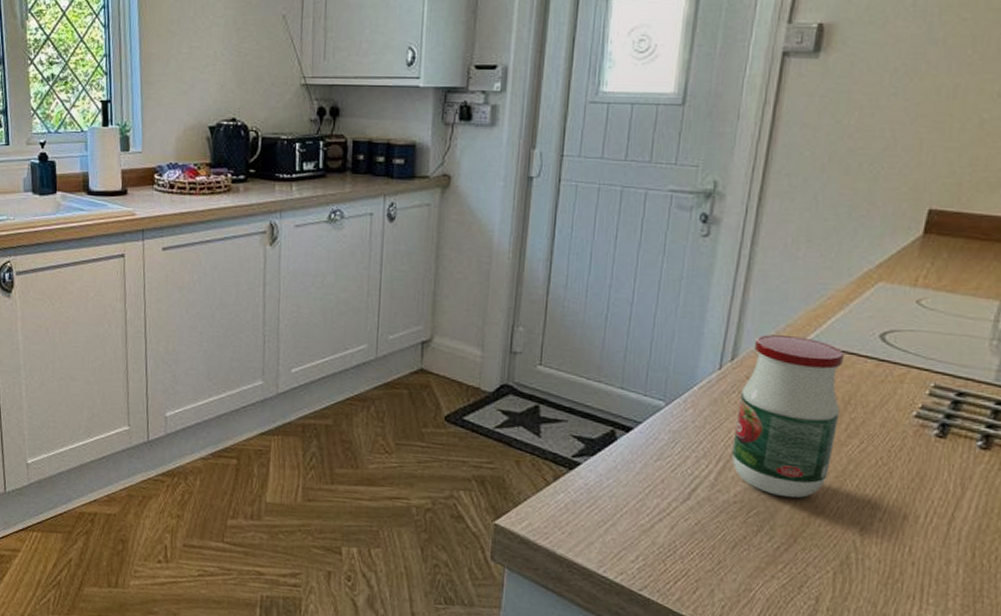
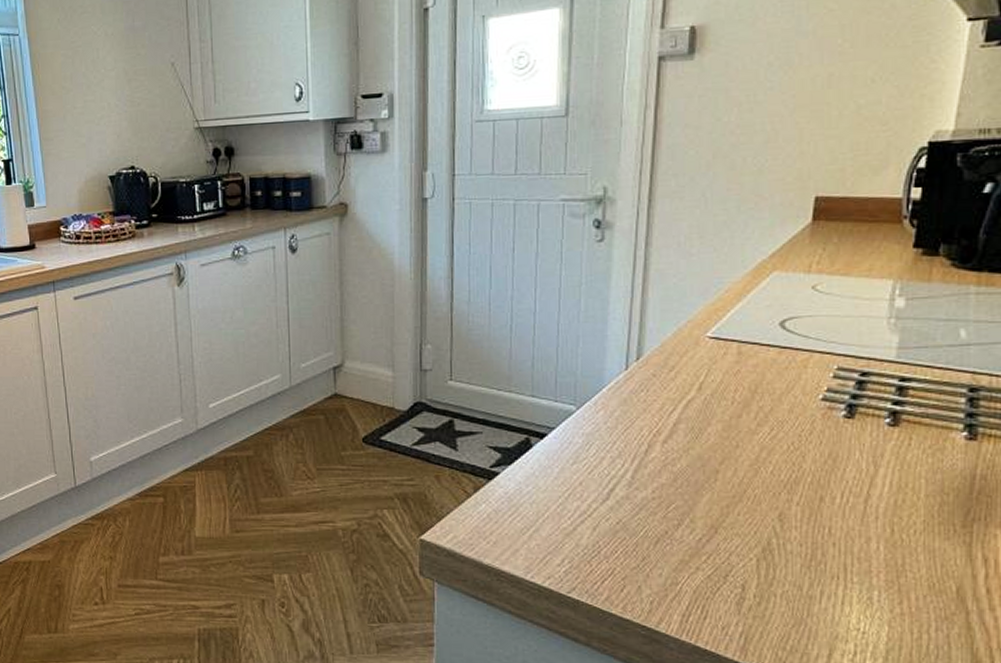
jar: present [731,335,845,498] -> none [646,331,748,490]

